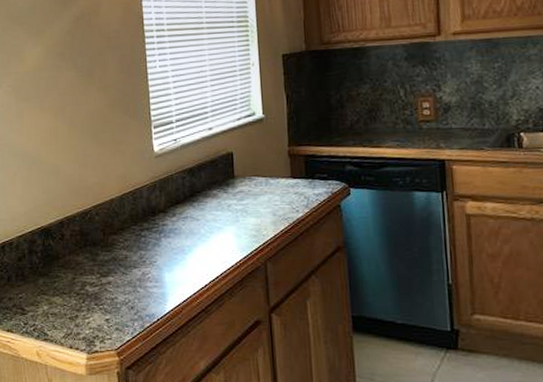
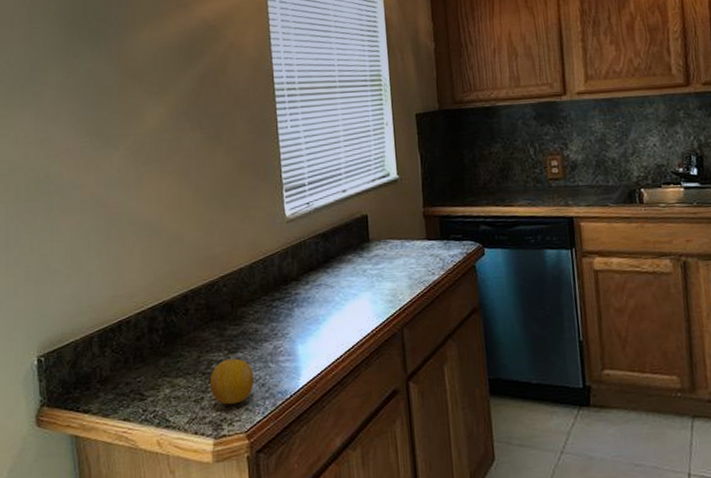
fruit: none [83,282,124,324] -> present [210,358,254,405]

